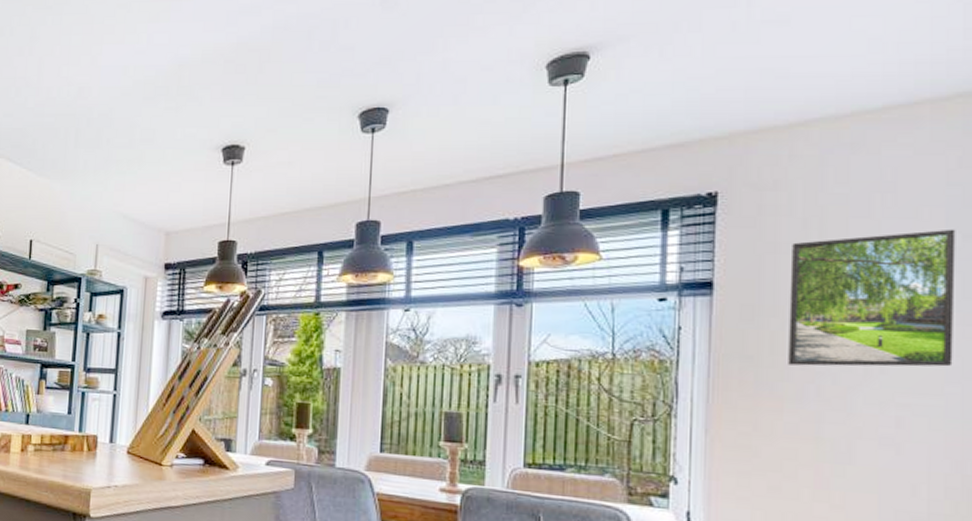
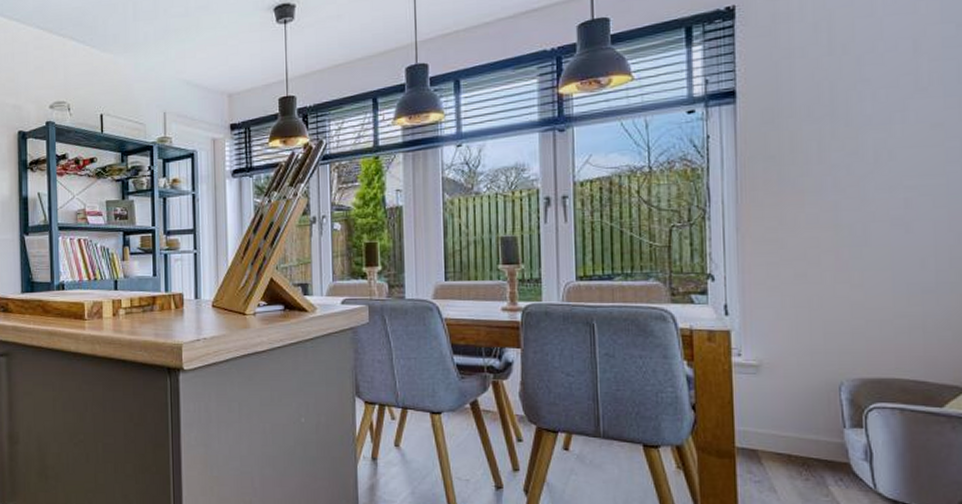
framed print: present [788,229,956,367] -> none [804,19,952,161]

